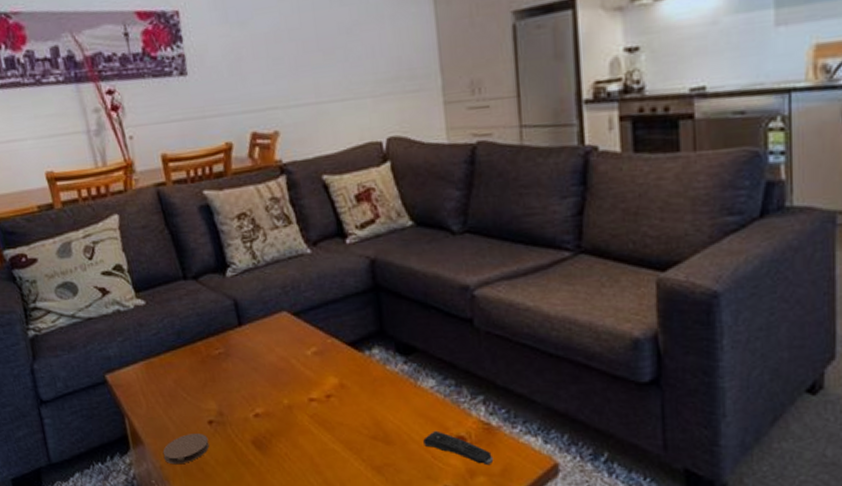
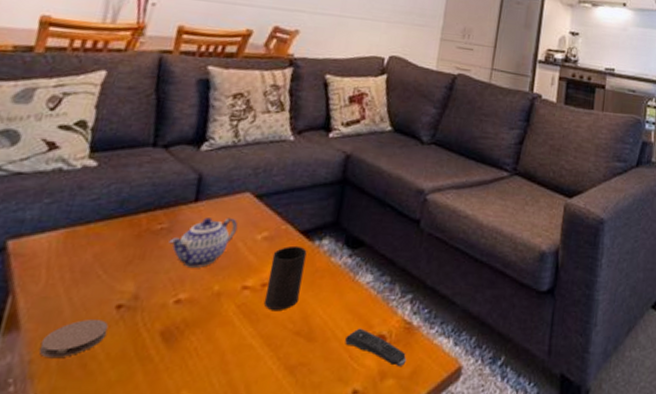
teapot: none [230,337,287,385] -> present [168,217,238,268]
cup: none [327,357,365,419] -> present [263,245,307,312]

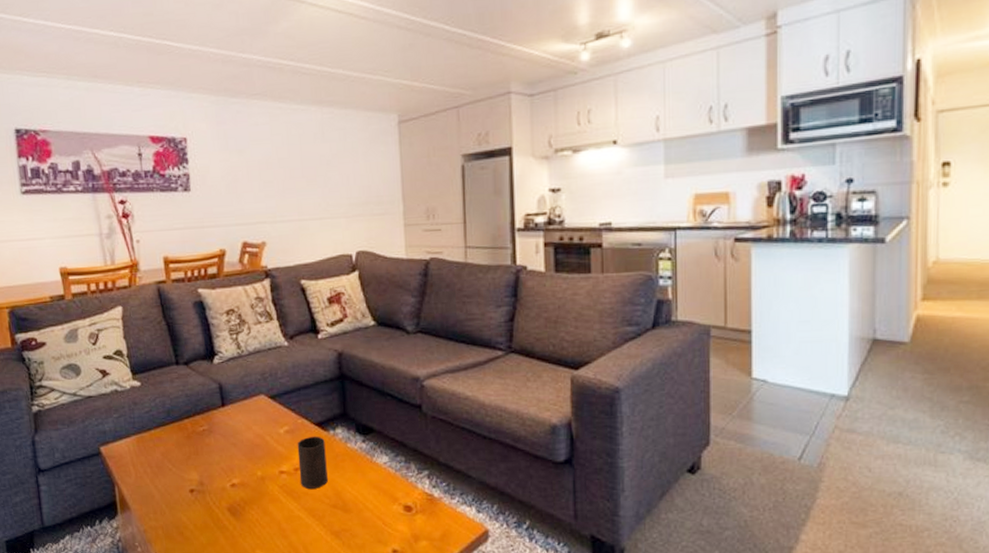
coaster: present [38,320,109,359] -> none [147,501,190,529]
teapot: present [168,217,238,268] -> none [212,417,263,459]
remote control: present [345,328,407,367] -> none [376,500,435,532]

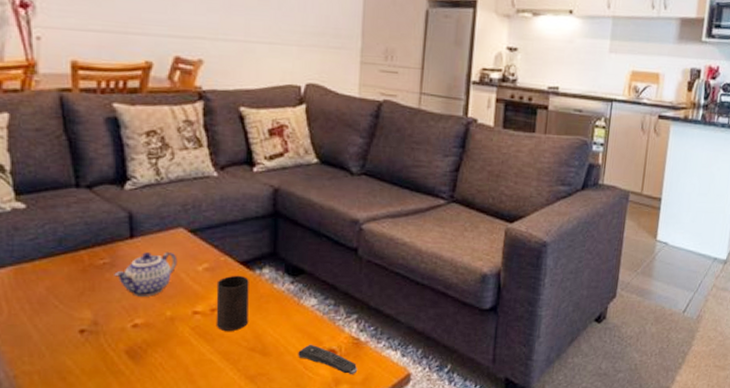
teapot: none [212,417,263,459] -> present [114,251,178,297]
remote control: none [376,500,435,532] -> present [298,344,358,375]

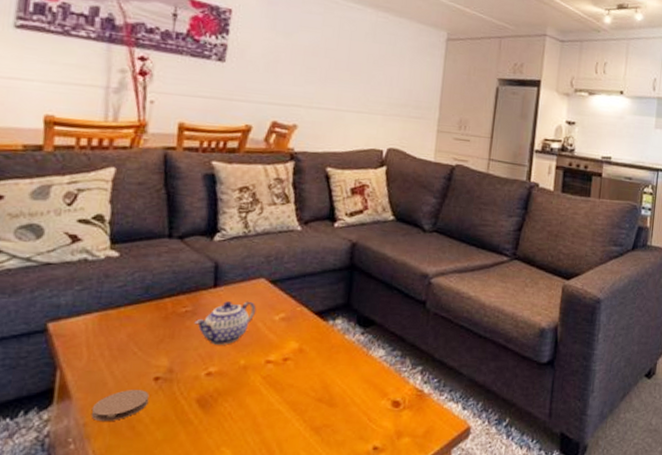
coaster: none [19,342,77,374] -> present [91,390,150,422]
cup: present [216,275,249,332] -> none [286,325,322,382]
remote control: present [298,344,358,375] -> none [363,395,420,428]

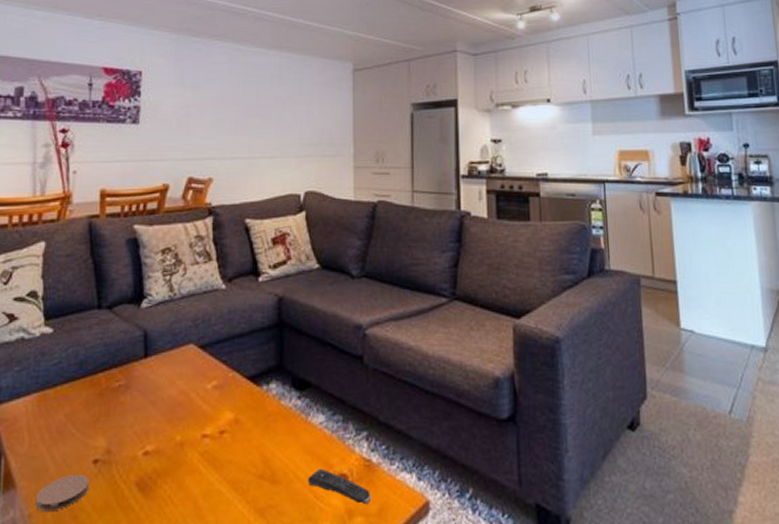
teapot: present [194,301,256,345] -> none [128,370,188,420]
remote control: none [363,395,420,428] -> present [308,468,372,505]

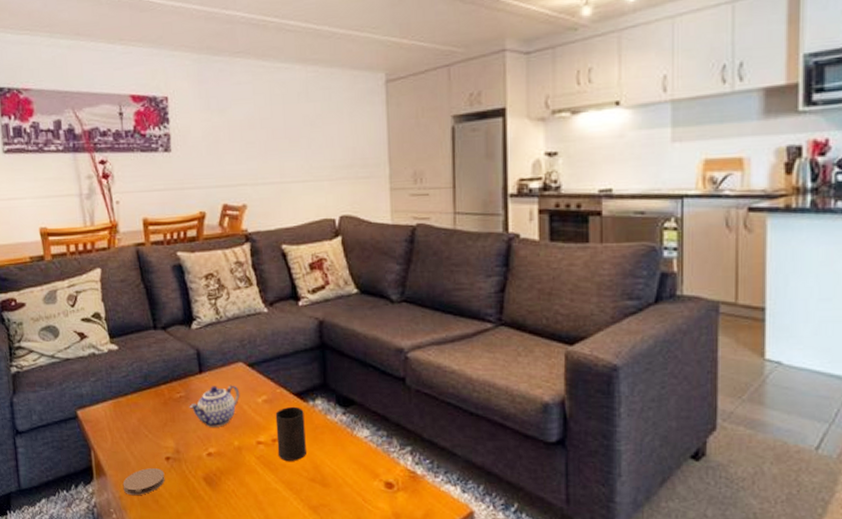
teapot: none [128,370,188,420] -> present [189,385,240,427]
cup: none [224,391,257,457] -> present [275,406,306,462]
remote control: present [308,468,372,505] -> none [356,476,417,510]

